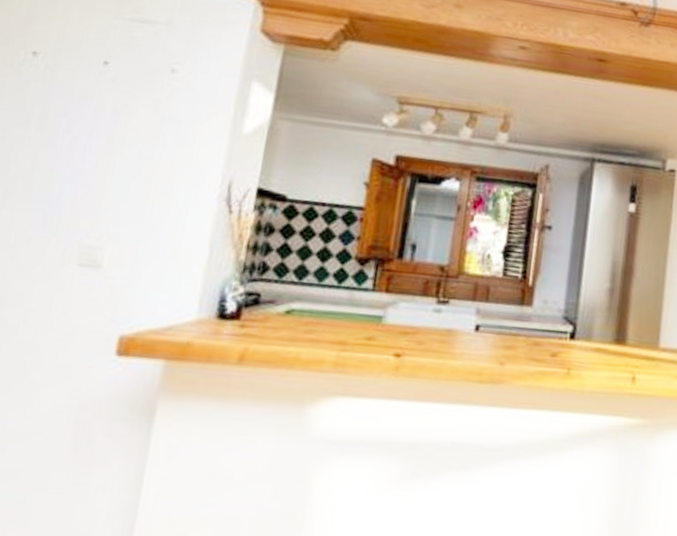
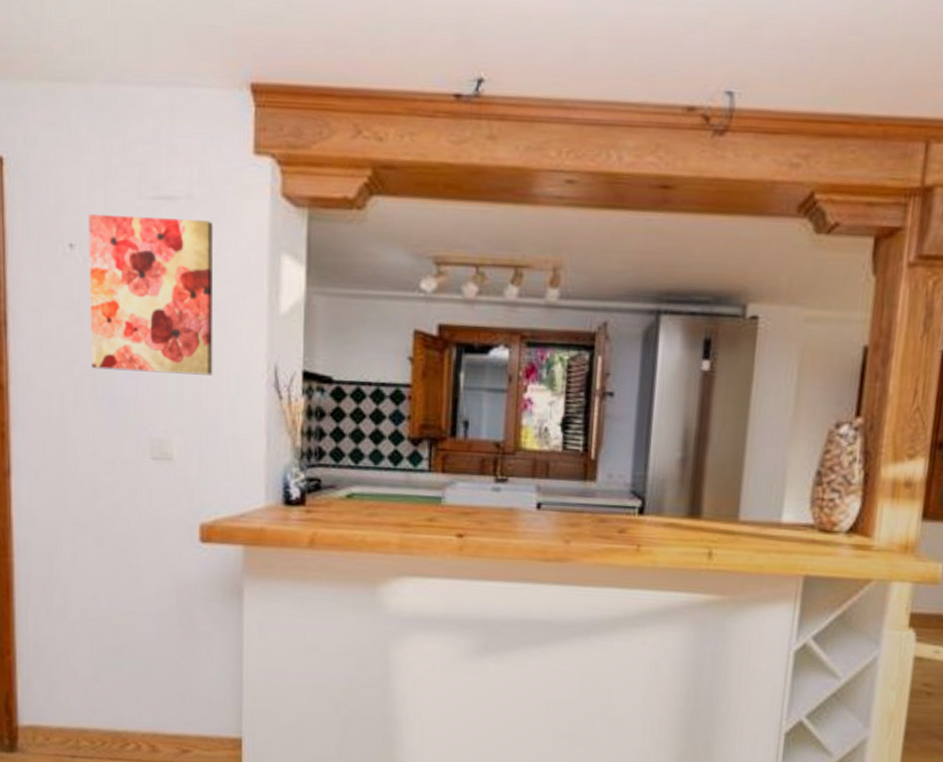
wall art: none [29,27,188,186] -> present [89,214,213,376]

